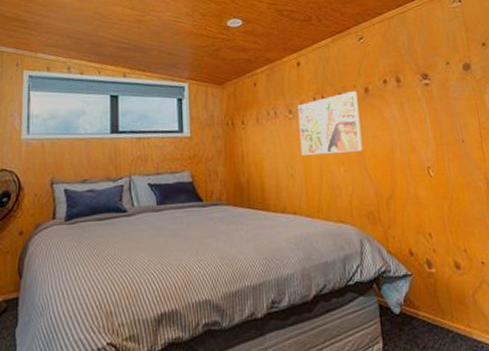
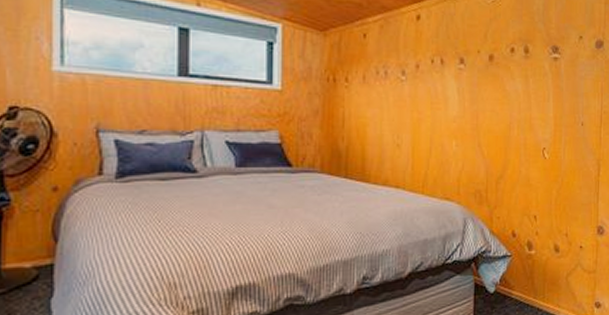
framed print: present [297,91,363,155] -> none [411,57,480,125]

